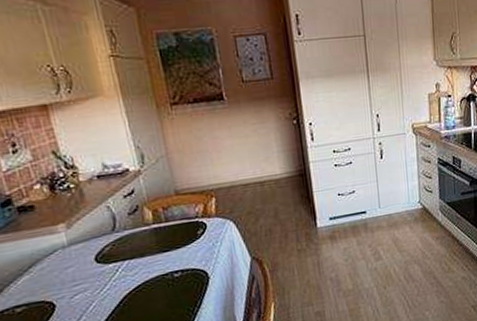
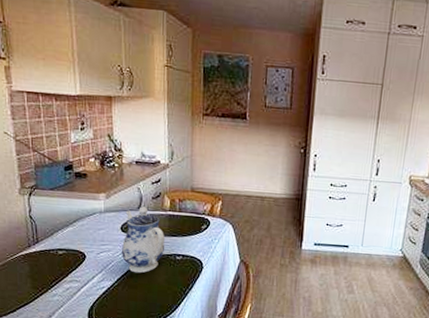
teapot: none [97,226,158,308] -> present [121,206,165,274]

